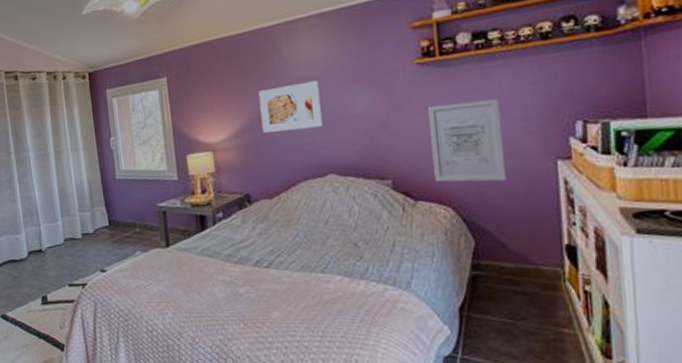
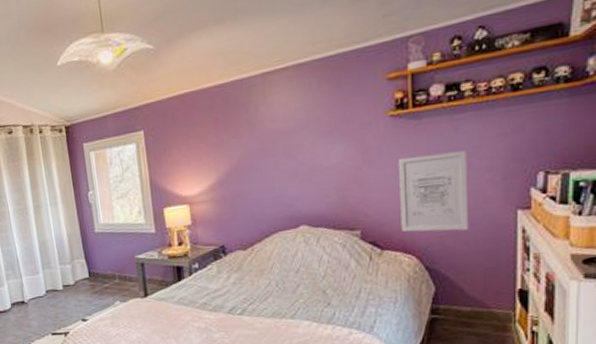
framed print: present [258,80,324,133] -> none [234,133,298,186]

